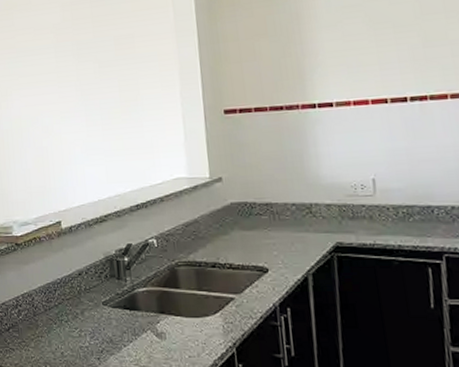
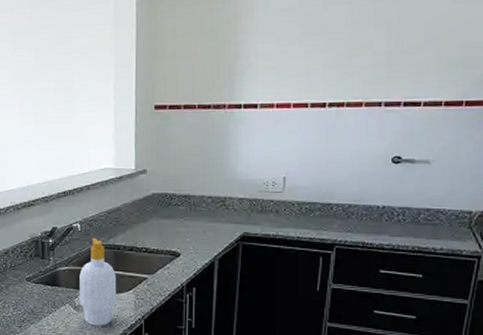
soap bottle: none [159,255,203,356] -> present [79,238,117,326]

